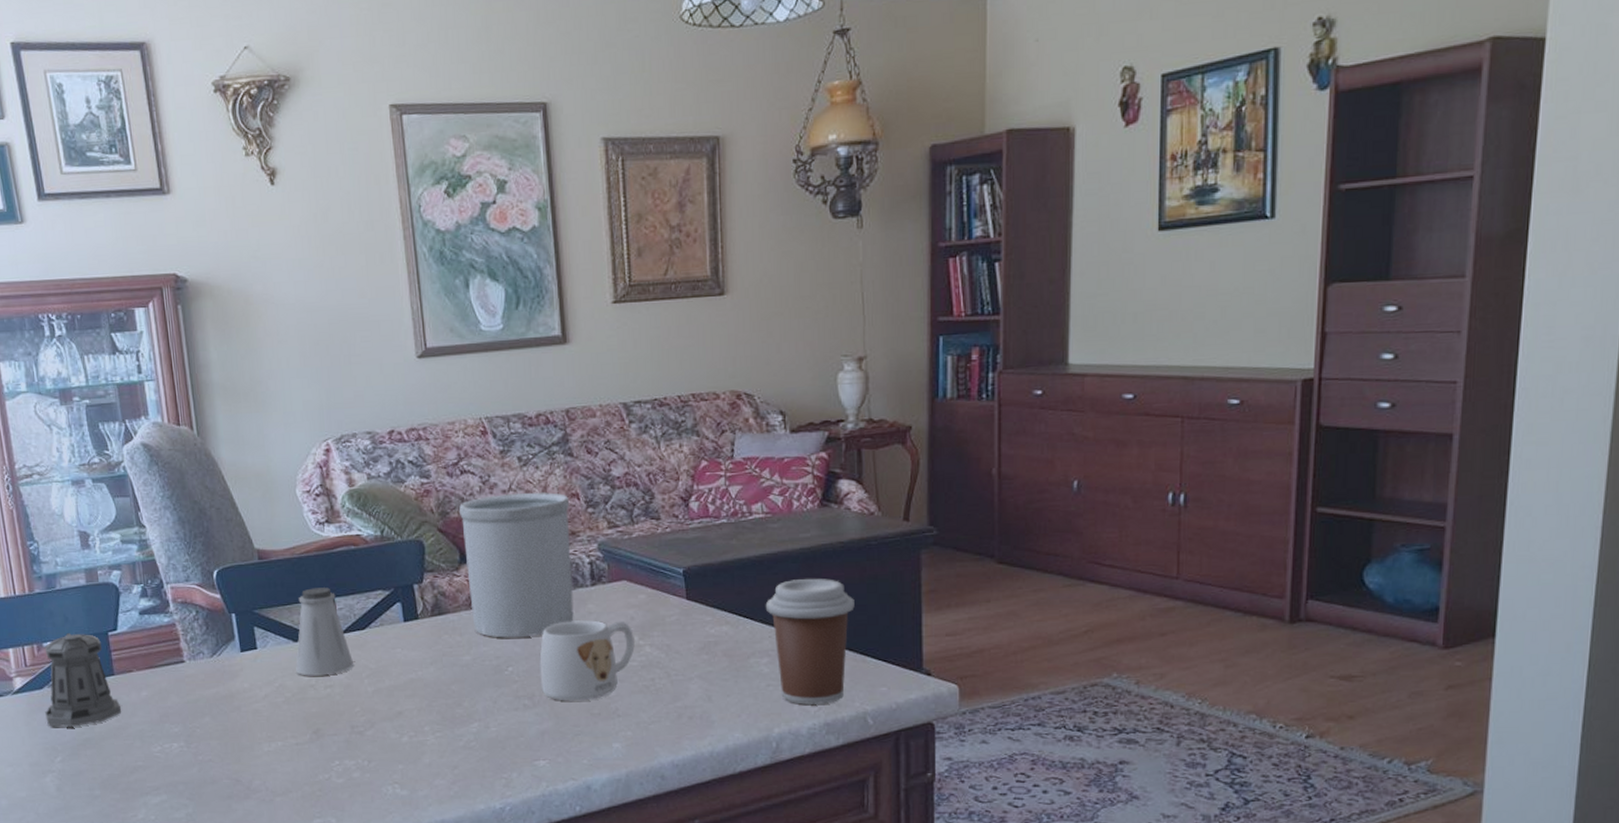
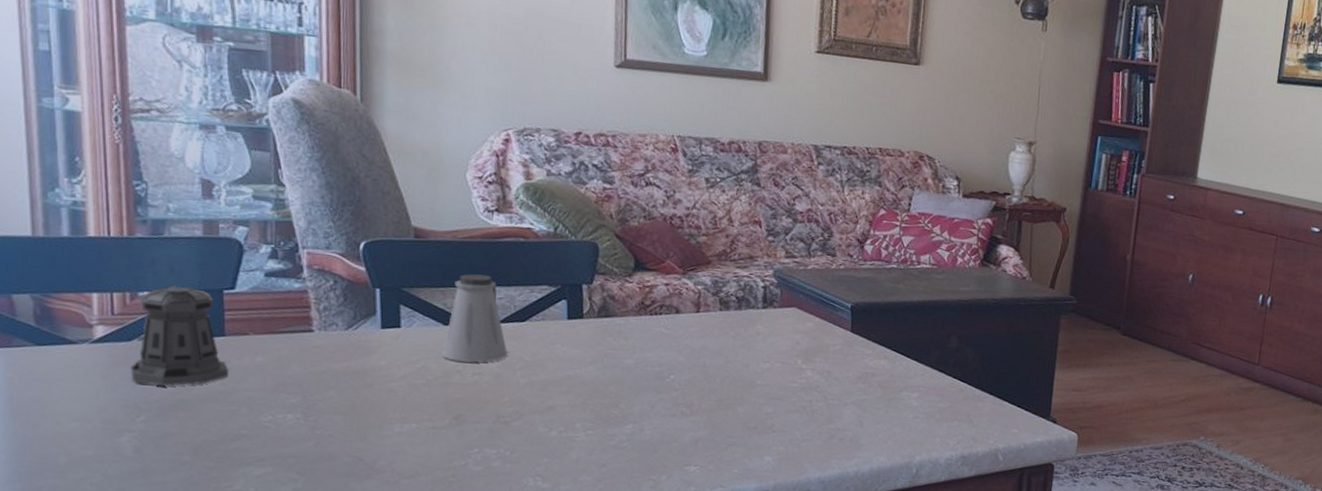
utensil holder: present [459,492,574,638] -> none [640,210,751,349]
mug: present [539,620,635,701] -> none [700,338,798,414]
coffee cup: present [765,578,855,705] -> none [921,326,1000,439]

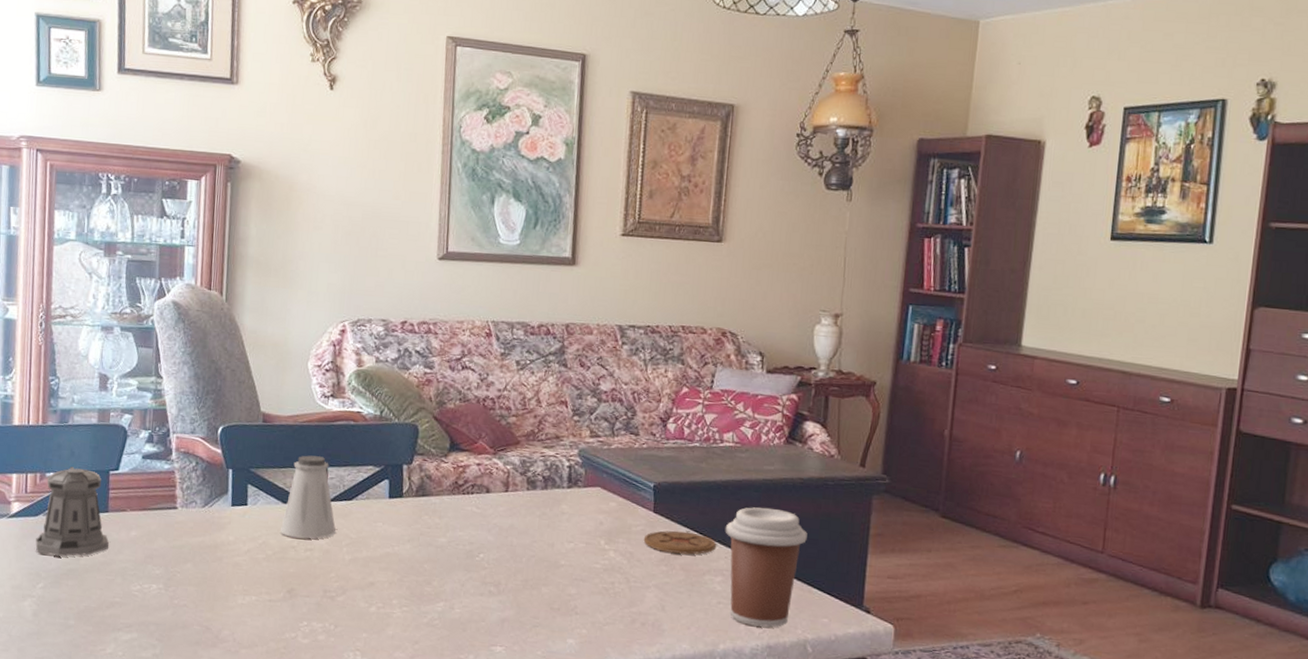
coaster: none [841,349,914,373] -> present [643,530,717,555]
coffee cup: none [921,326,1000,439] -> present [725,507,807,628]

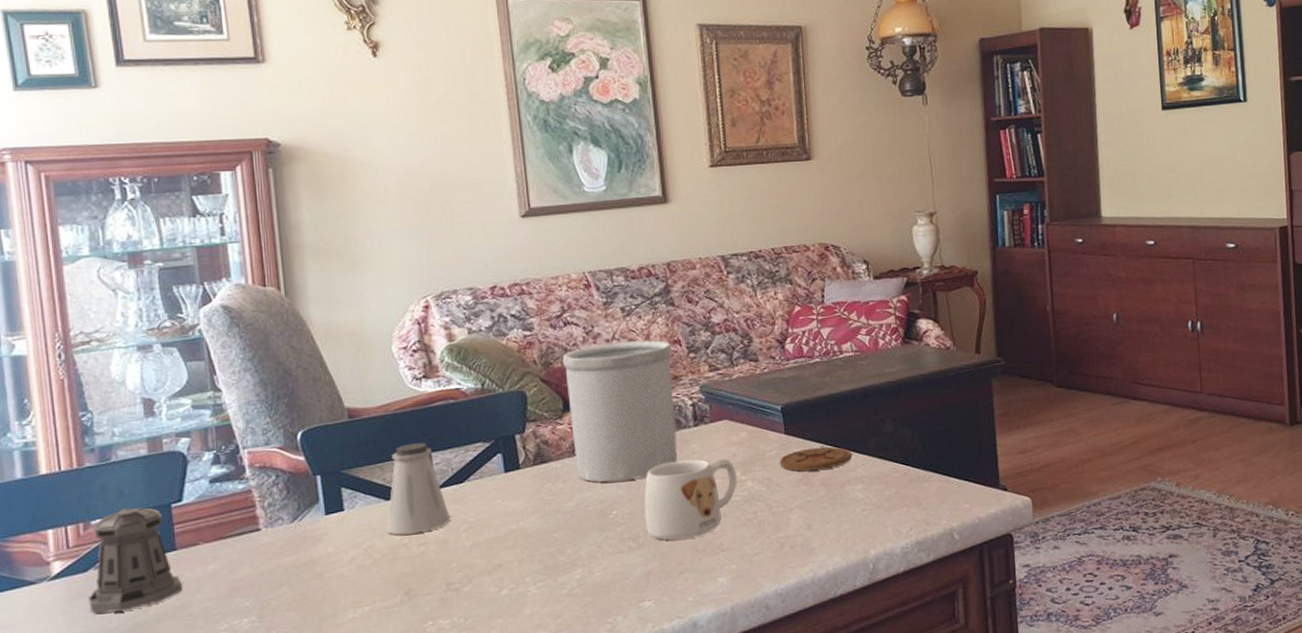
utensil holder: none [453,392,558,528] -> present [563,340,678,482]
mug: none [507,517,601,595] -> present [644,459,737,540]
coffee cup: present [725,507,807,628] -> none [858,408,937,526]

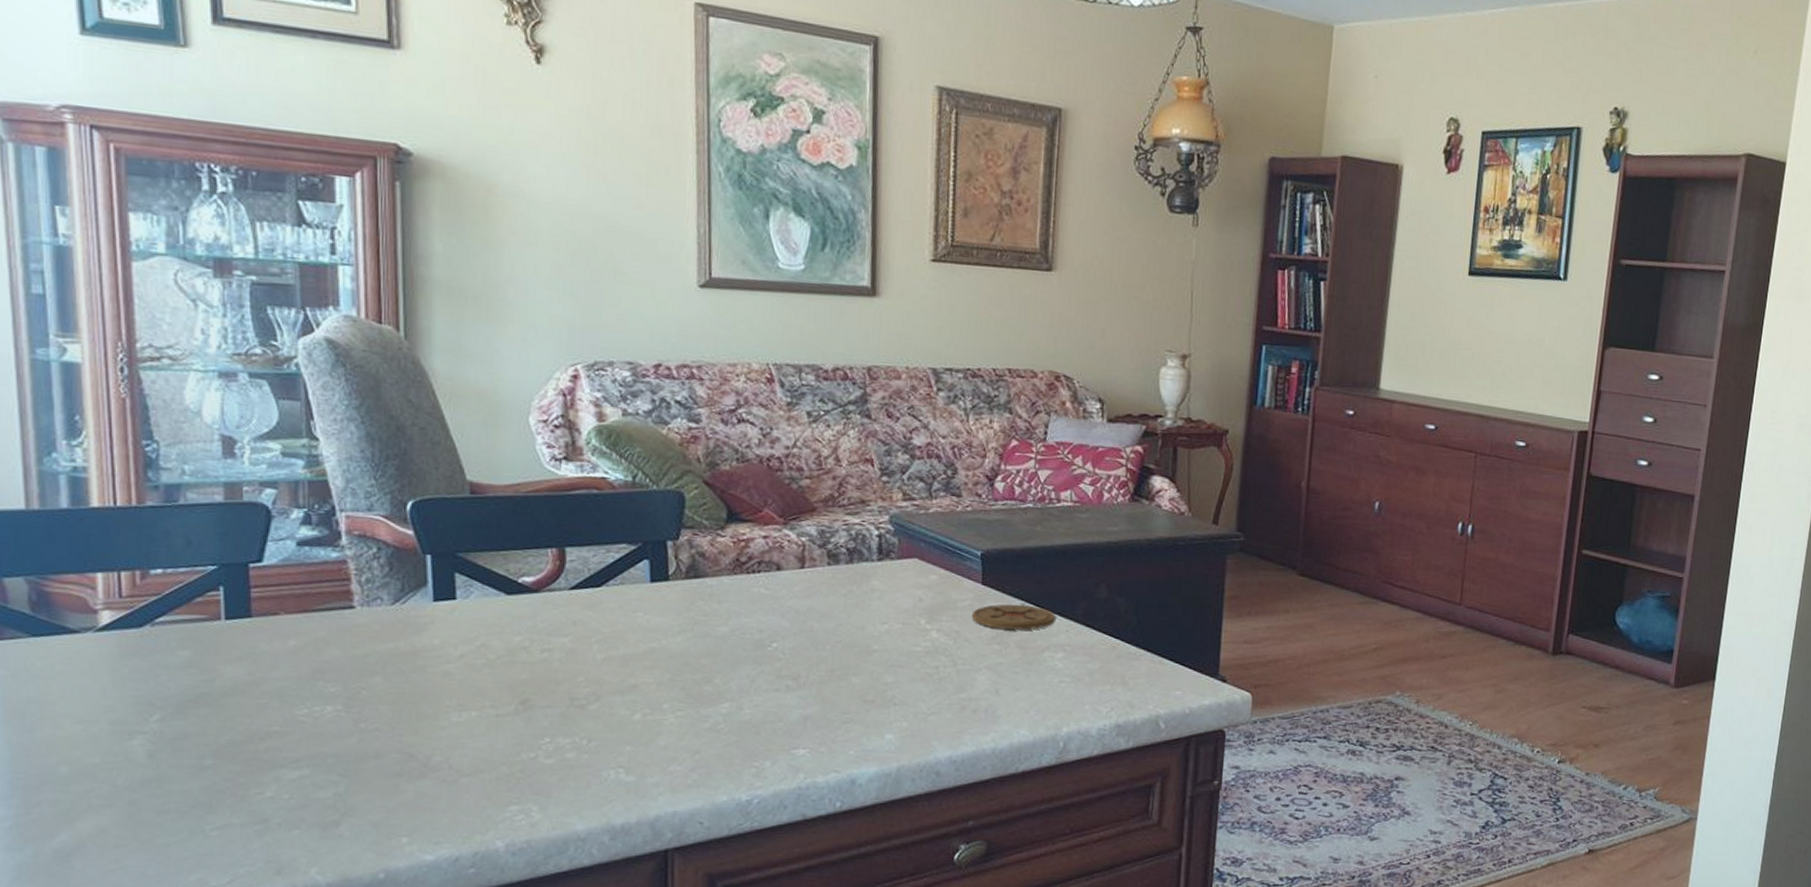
pepper shaker: present [88,507,183,613] -> none [142,560,257,678]
saltshaker: present [387,443,451,535] -> none [505,533,582,637]
utensil holder: present [563,340,678,482] -> none [732,450,861,611]
mug: present [644,459,737,540] -> none [808,596,921,686]

